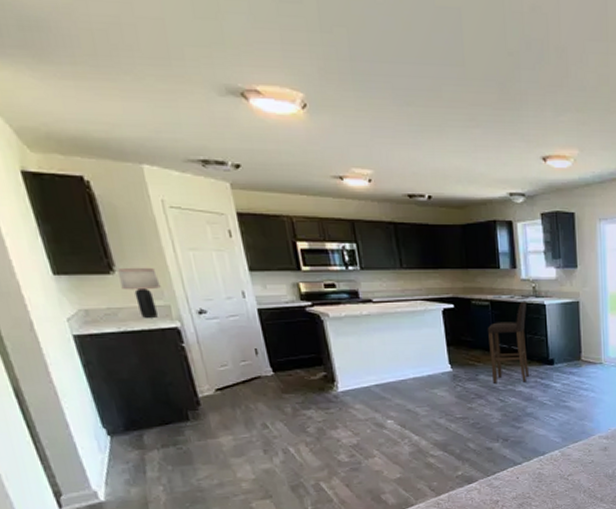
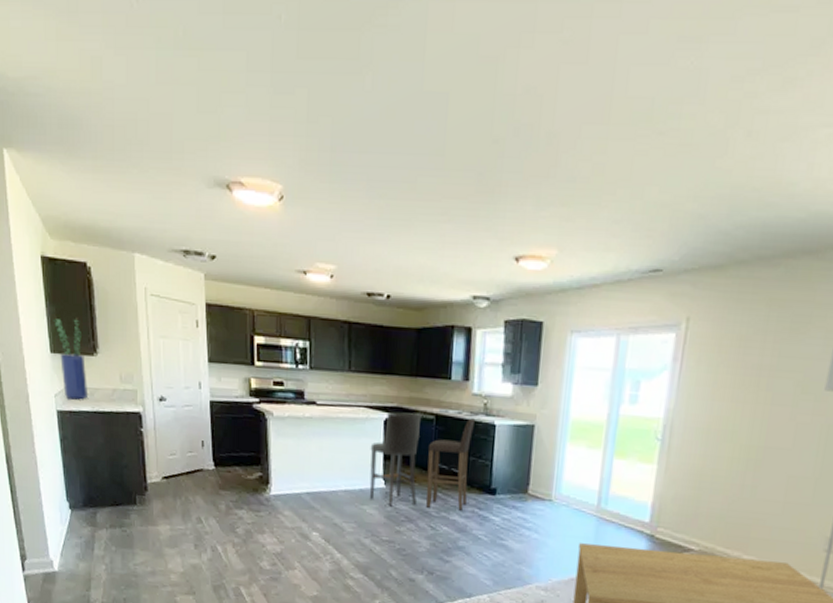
vase: none [50,235,110,322] -> present [53,317,88,400]
table lamp: present [118,267,161,318] -> none [101,350,132,401]
bar stool: none [432,301,483,387] -> present [369,412,422,507]

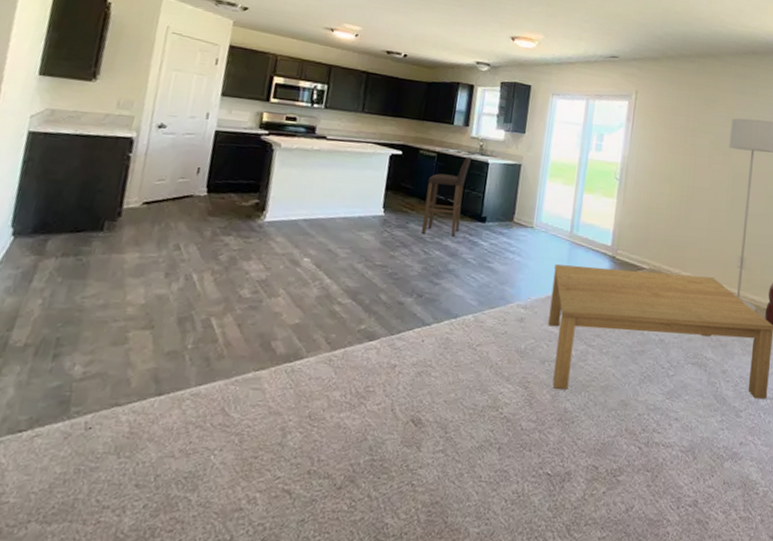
vase: present [53,317,88,400] -> none [43,42,84,122]
bar stool: present [369,412,422,507] -> none [368,149,425,233]

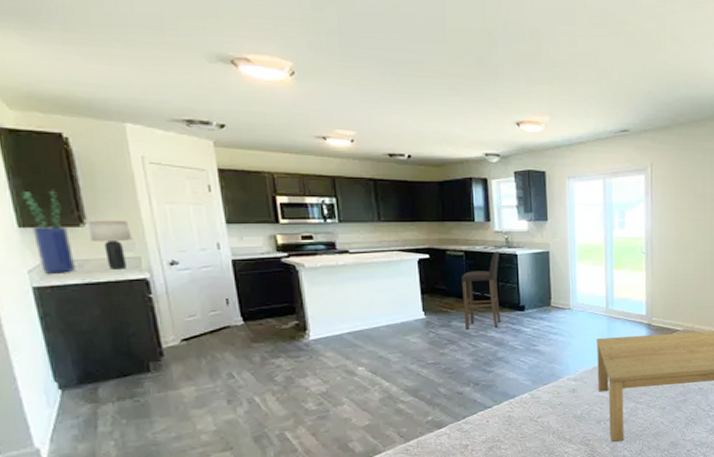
vase: none [43,42,84,122] -> present [19,189,75,274]
table lamp: none [96,77,136,126] -> present [89,220,133,269]

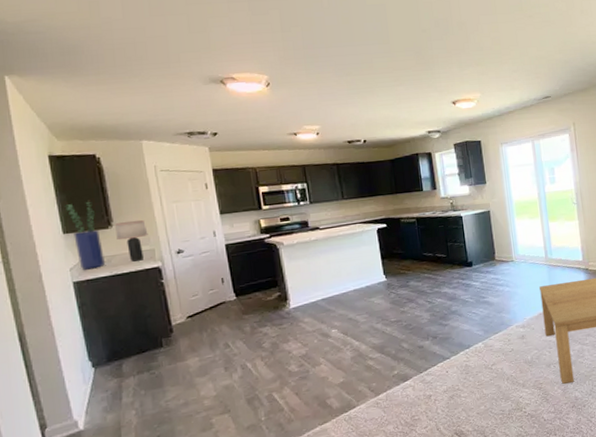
bar stool: present [460,251,502,329] -> none [414,215,453,288]

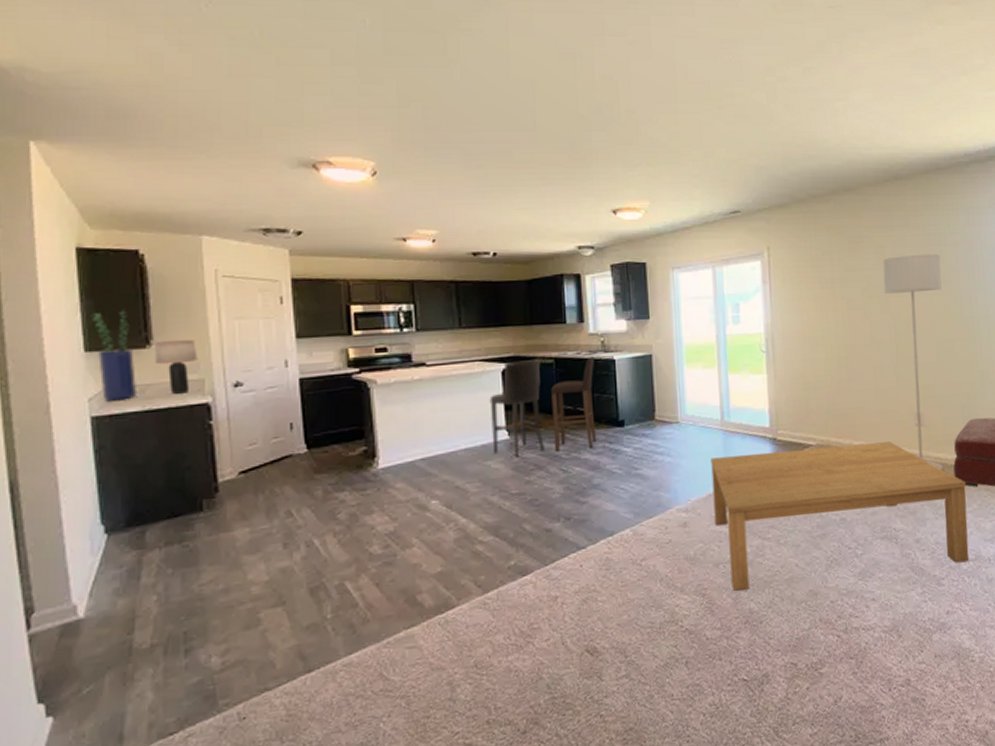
bar stool: none [369,219,413,294] -> present [489,360,544,457]
bar stool: none [414,215,453,288] -> present [550,356,597,451]

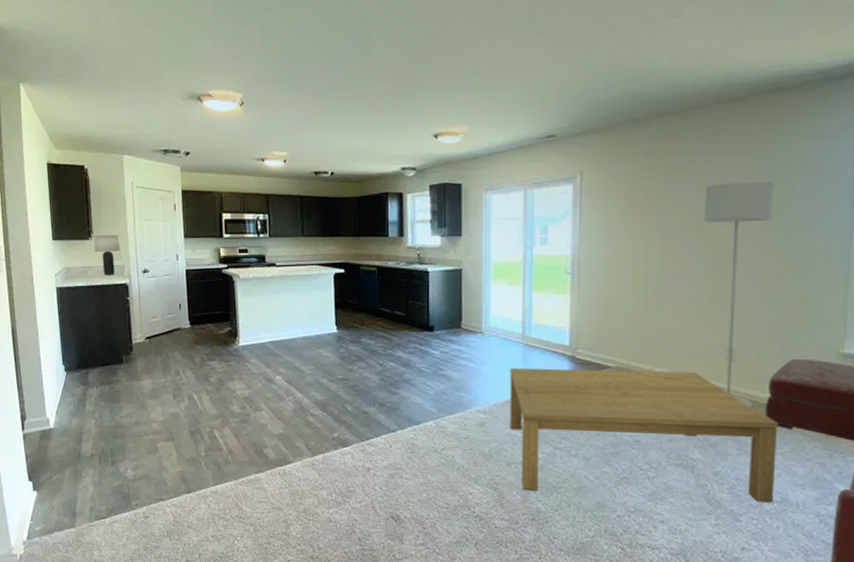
vase: present [90,309,136,402] -> none [55,210,83,277]
bar stool: present [489,360,544,457] -> none [323,267,366,349]
bar stool: present [550,356,597,451] -> none [372,267,412,348]

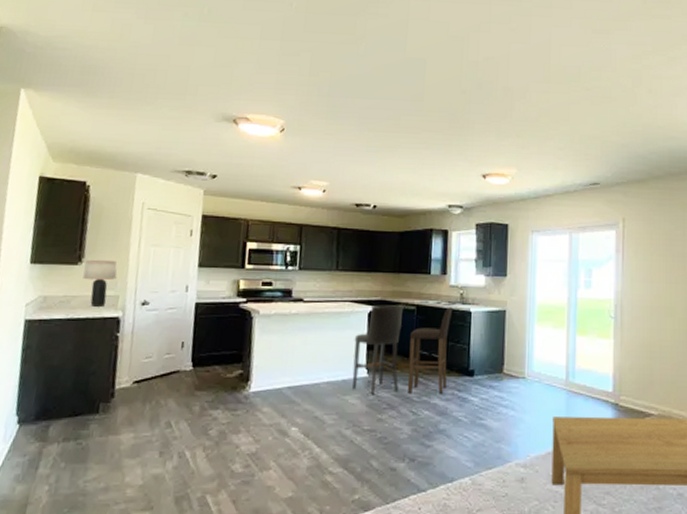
bar stool: none [323,267,366,349] -> present [352,305,404,395]
bar stool: none [372,267,412,348] -> present [408,307,454,394]

